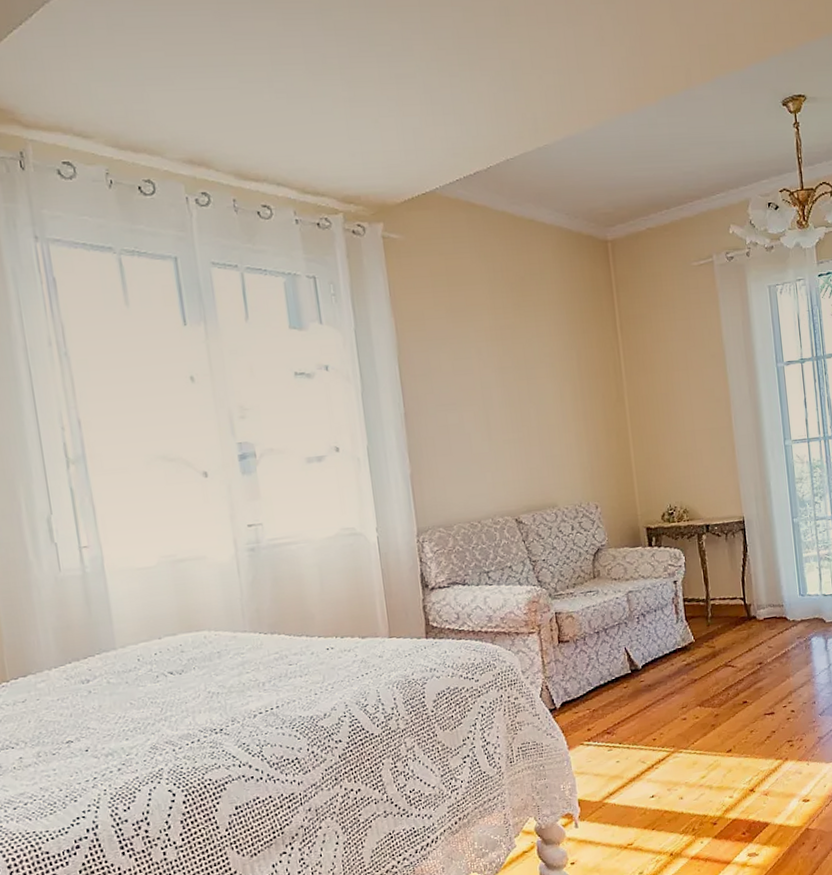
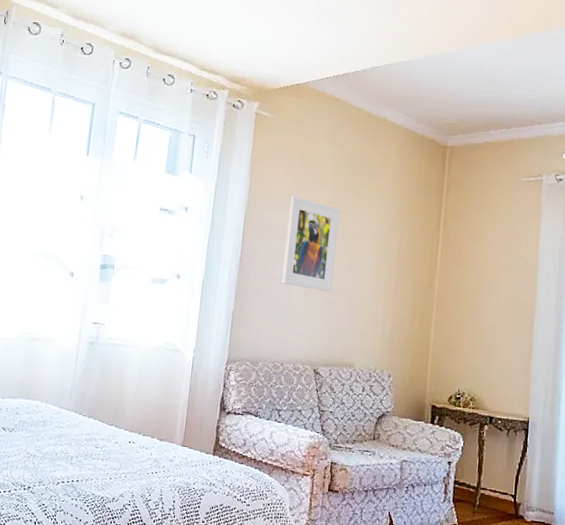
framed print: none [446,328,516,432] -> present [282,195,340,292]

